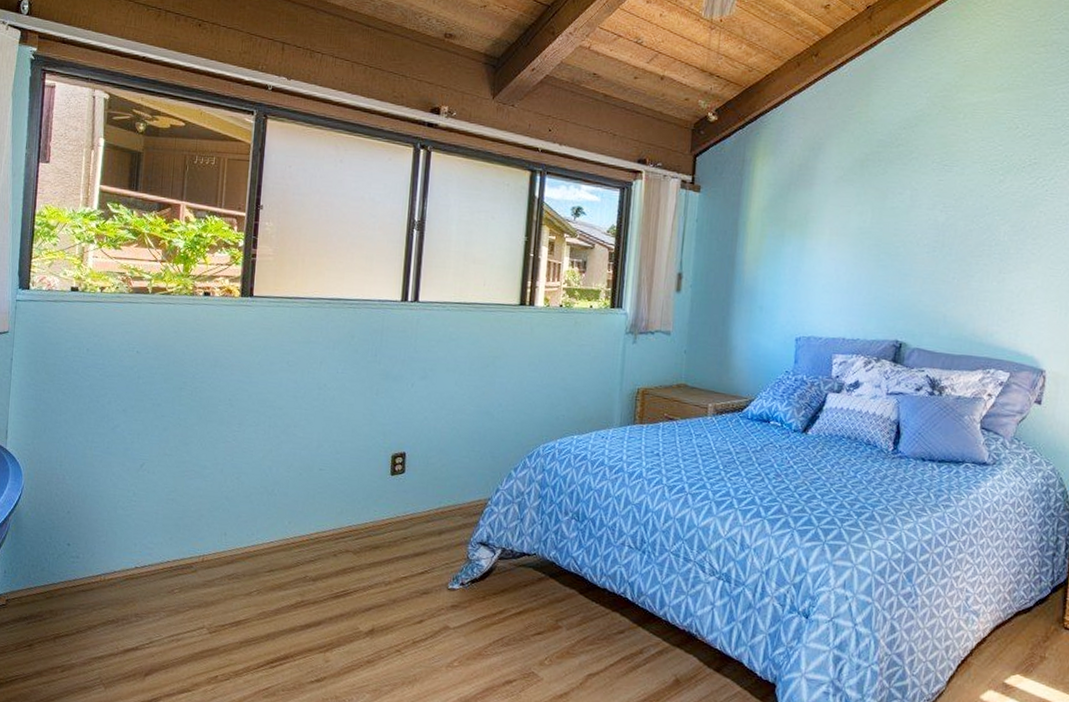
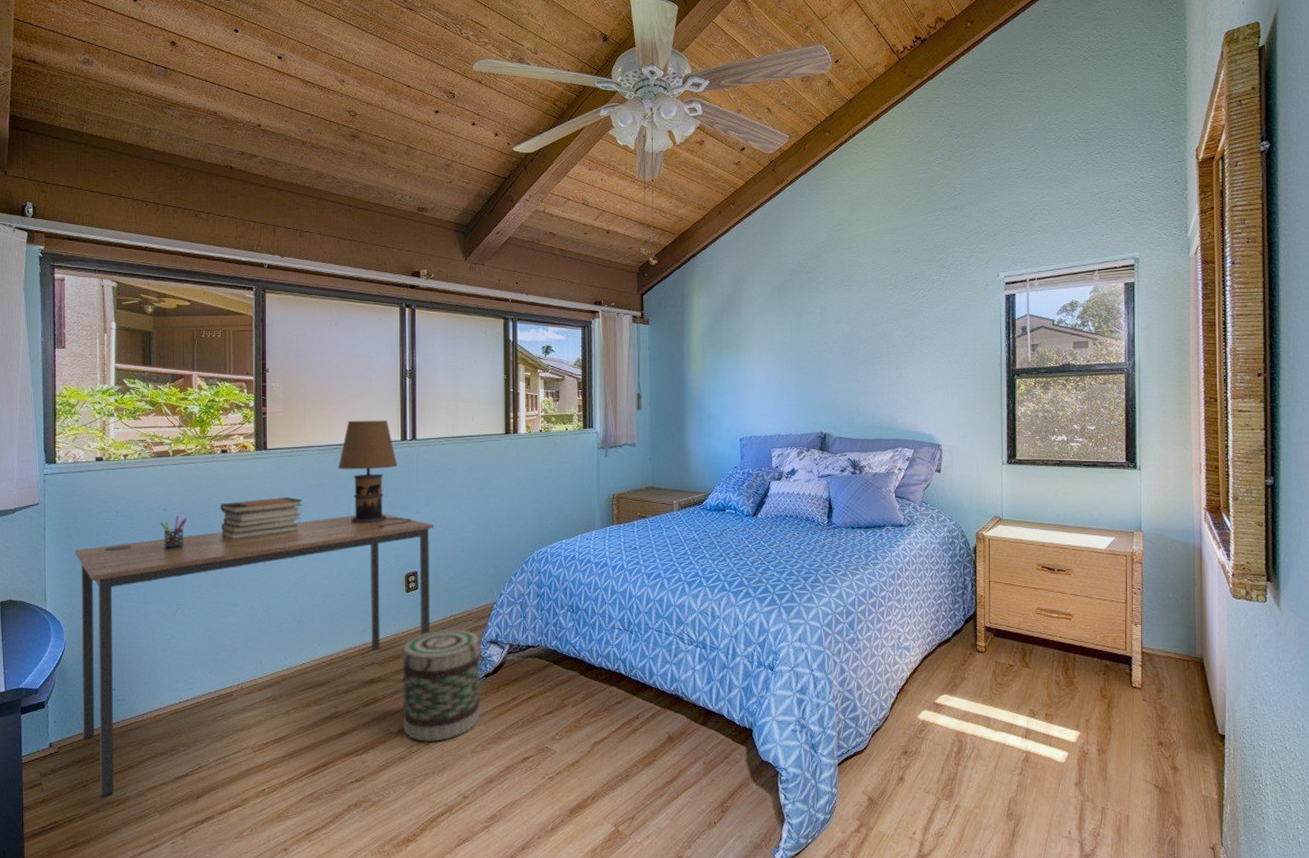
desk: none [32,380,430,663] -> present [75,513,434,799]
pen holder: none [132,361,162,399] -> present [160,516,188,550]
book stack: none [196,351,287,394] -> present [220,497,303,540]
table lamp: none [328,272,404,399] -> present [338,420,411,527]
basket: none [374,523,469,649] -> present [401,629,481,741]

